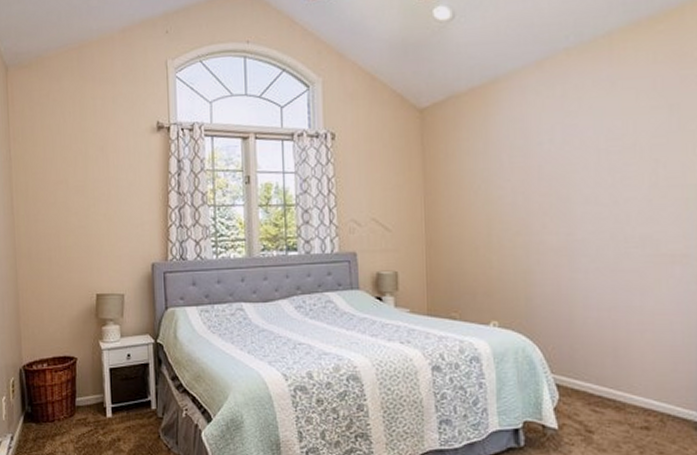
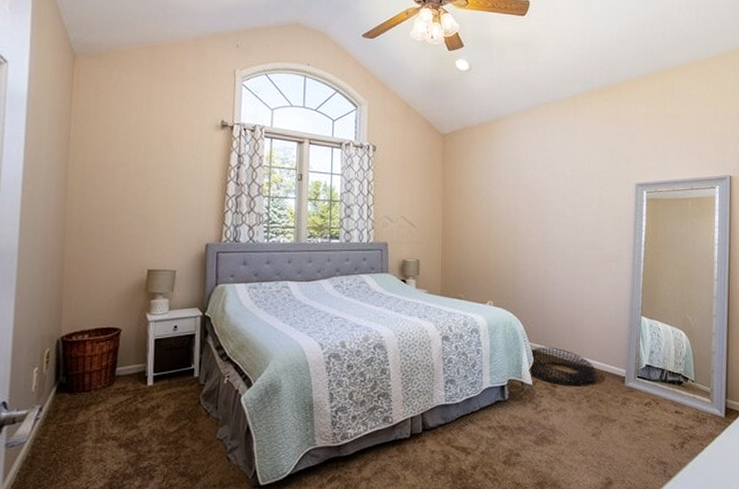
basket: none [552,380,653,431] -> present [529,347,596,385]

